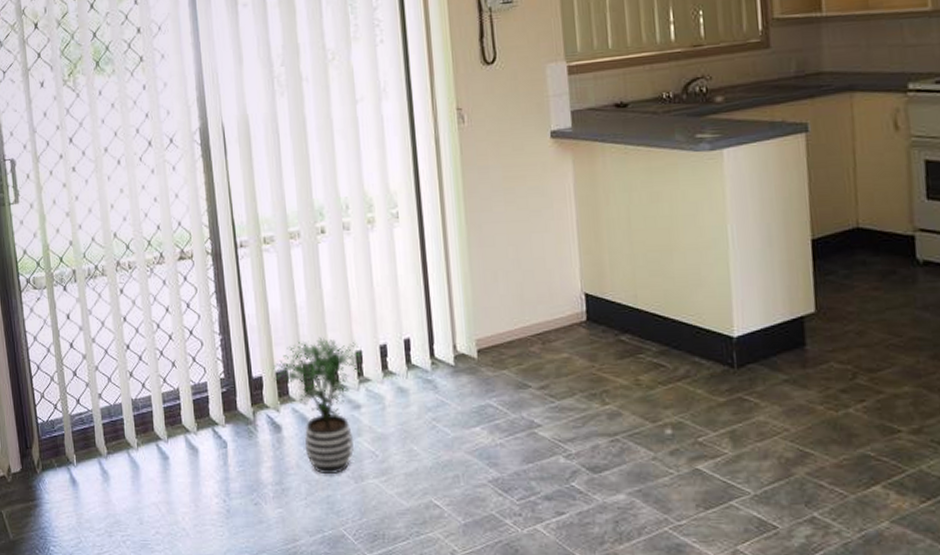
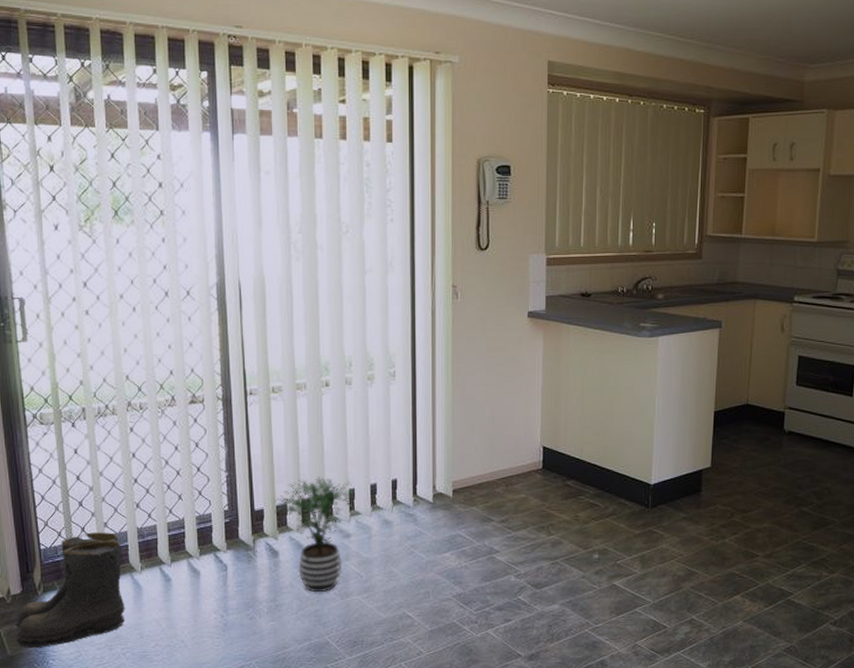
boots: none [15,404,124,533] -> present [13,532,126,648]

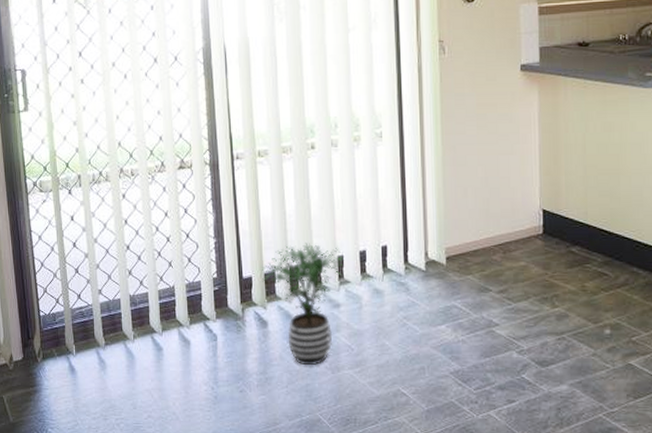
boots: present [13,532,126,648] -> none [15,299,119,416]

